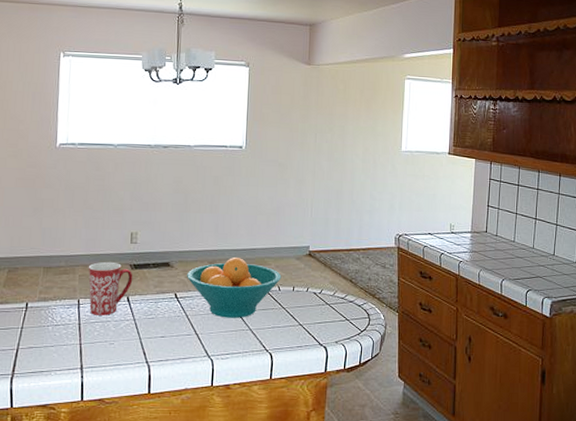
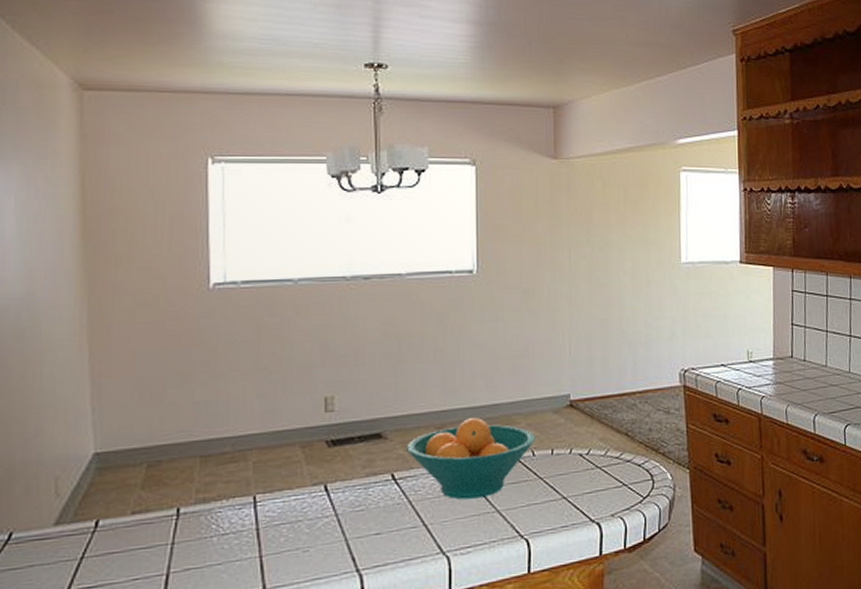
mug: present [88,261,133,316] -> none [265,439,331,515]

